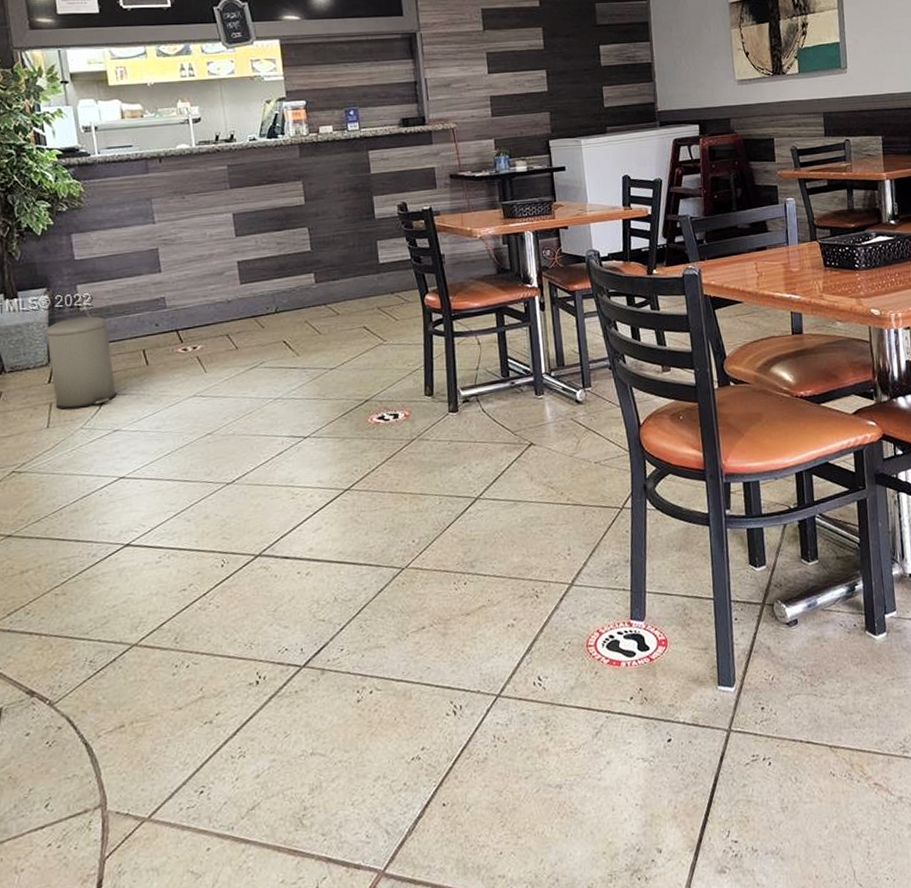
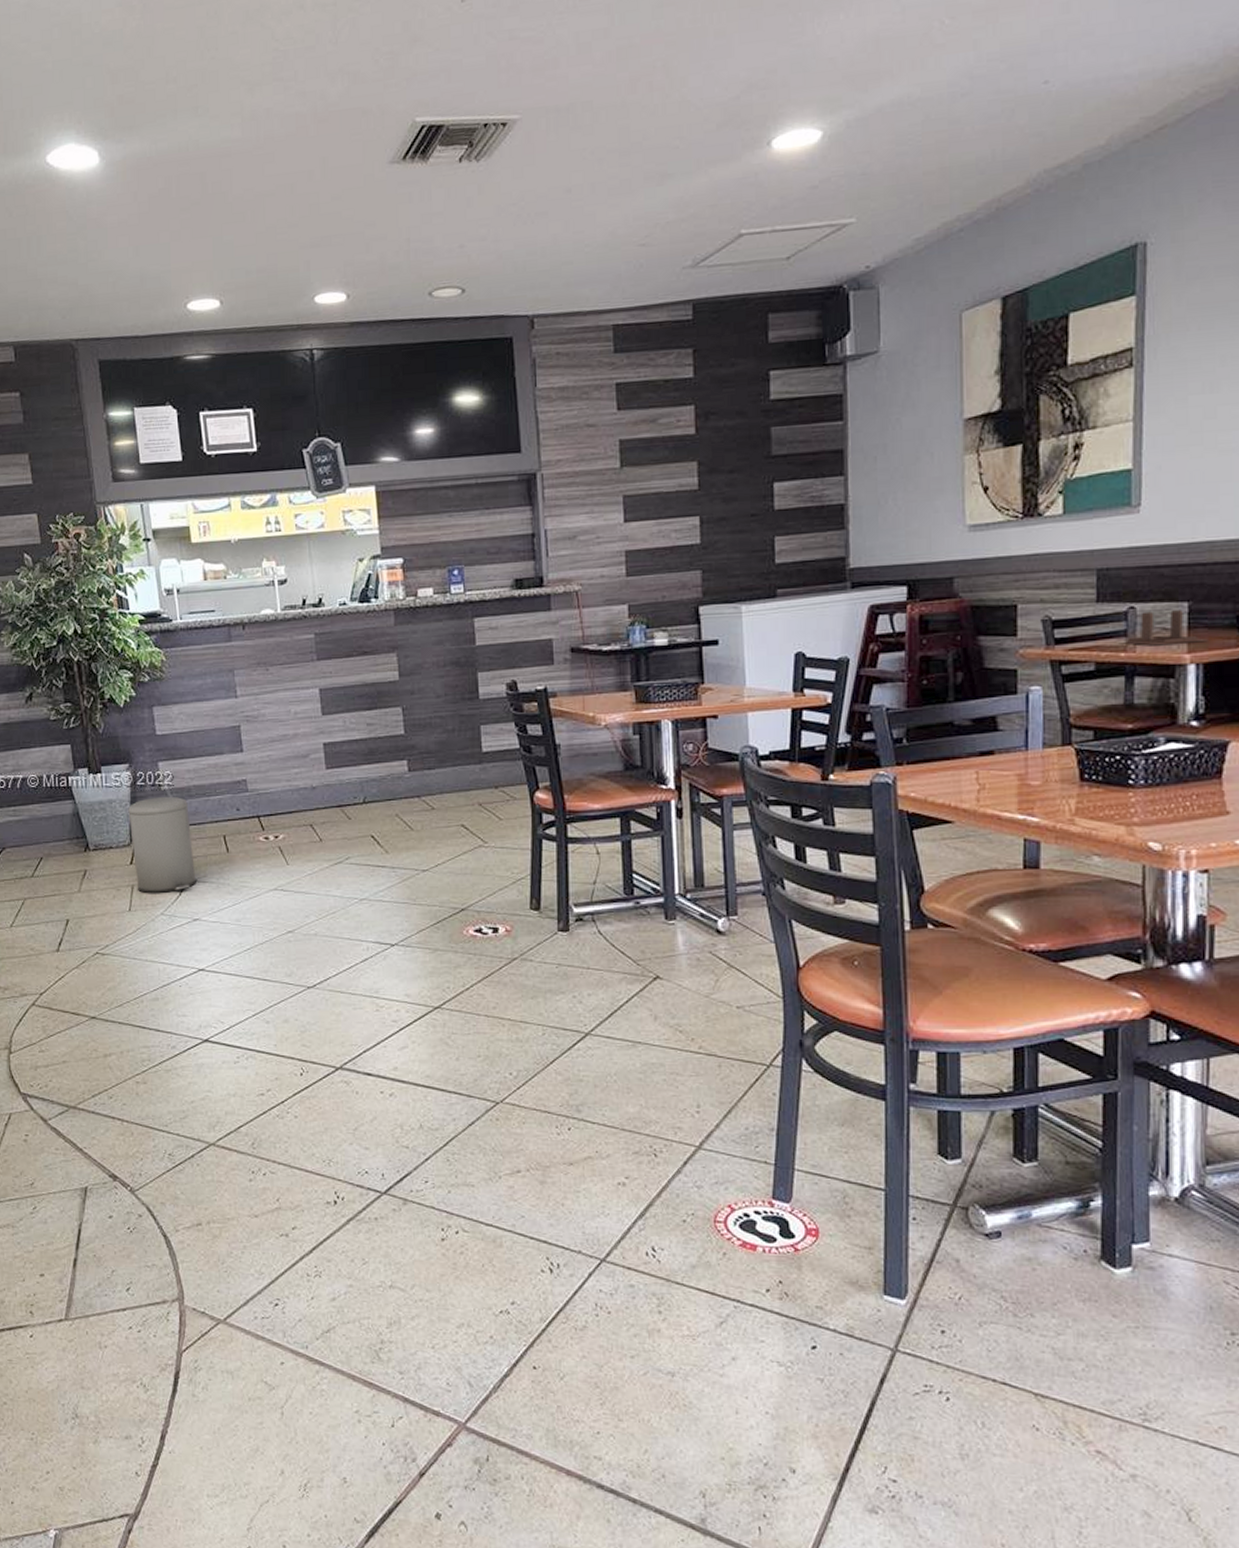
napkin holder: none [841,142,896,168] -> present [1118,610,1208,646]

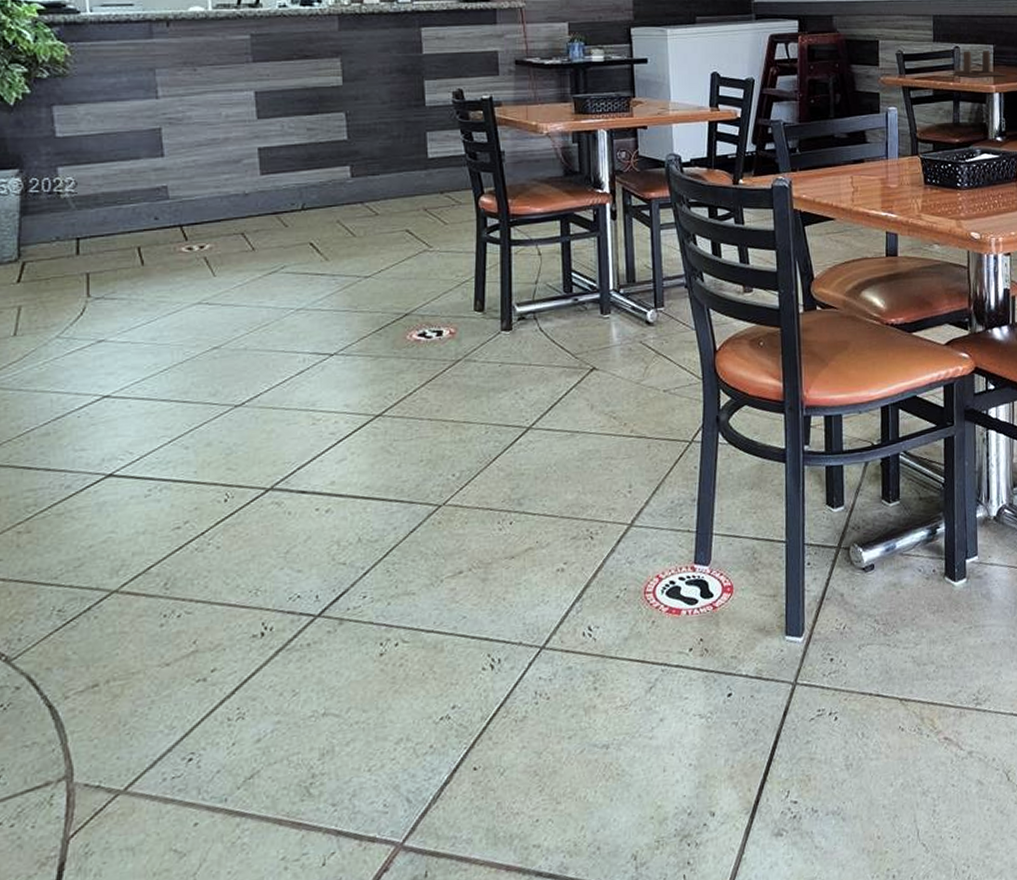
pedal bin: present [128,796,196,894] -> none [16,204,103,316]

